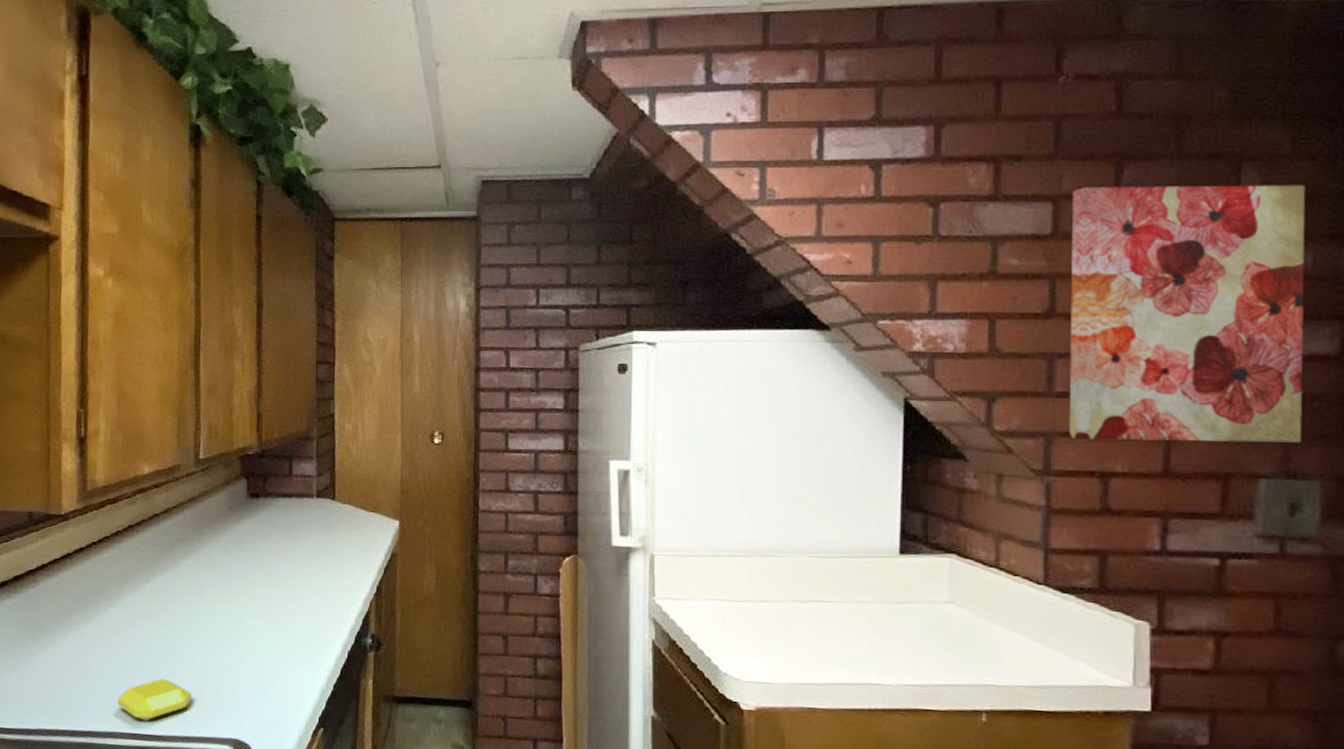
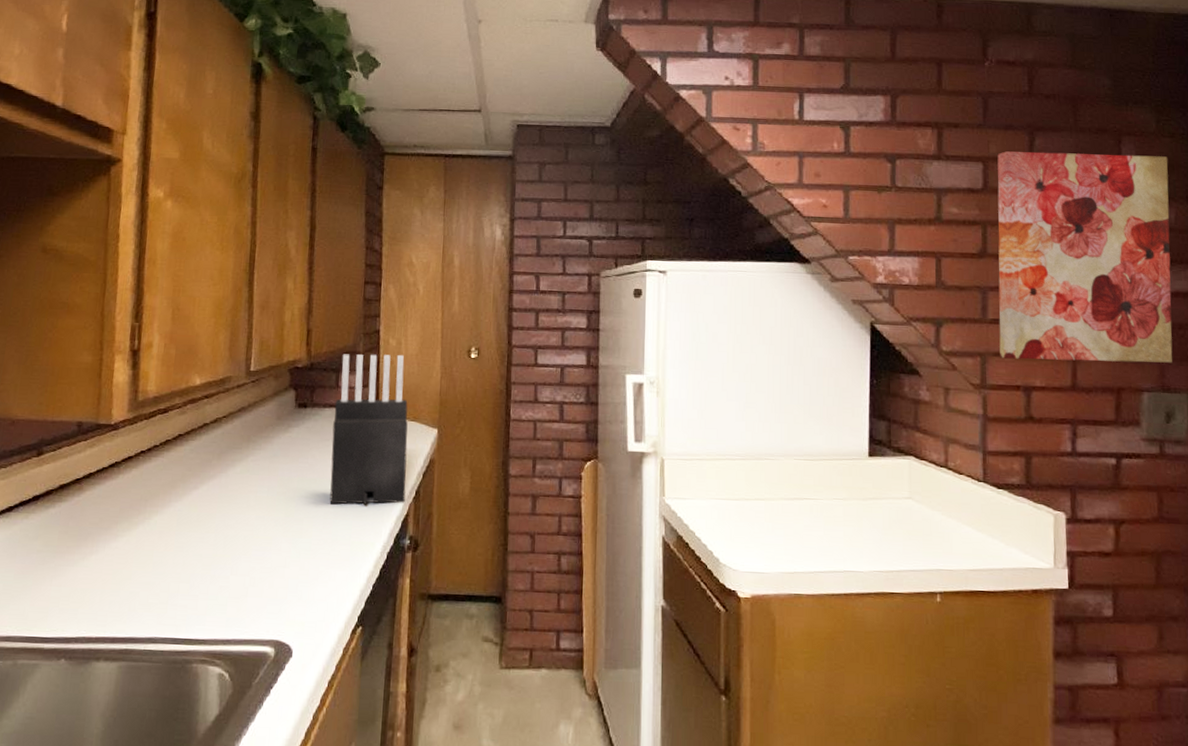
soap bar: present [117,678,191,721] -> none [160,582,234,626]
knife block: none [286,440,367,602] -> present [329,354,408,506]

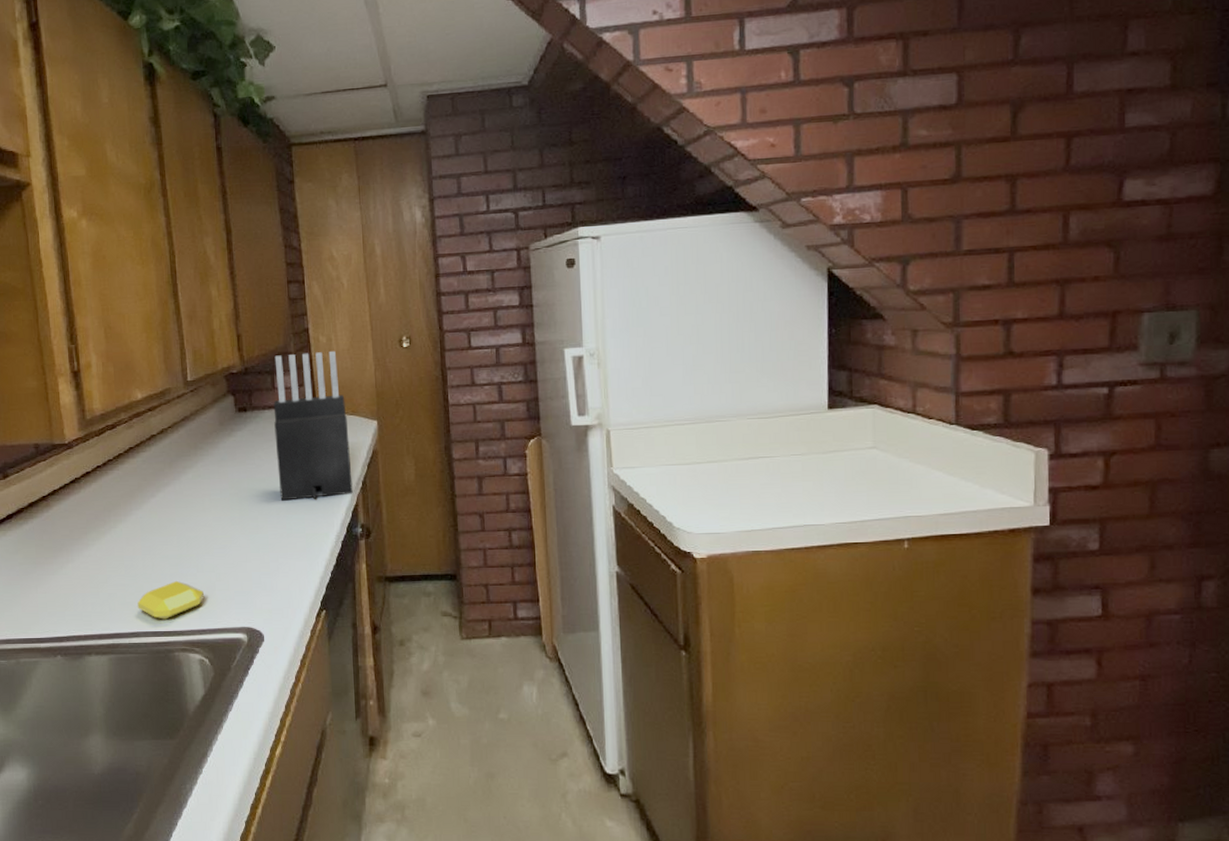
soap bar: none [160,582,234,626] -> present [137,580,204,620]
wall art: present [997,151,1173,363] -> none [974,38,1186,292]

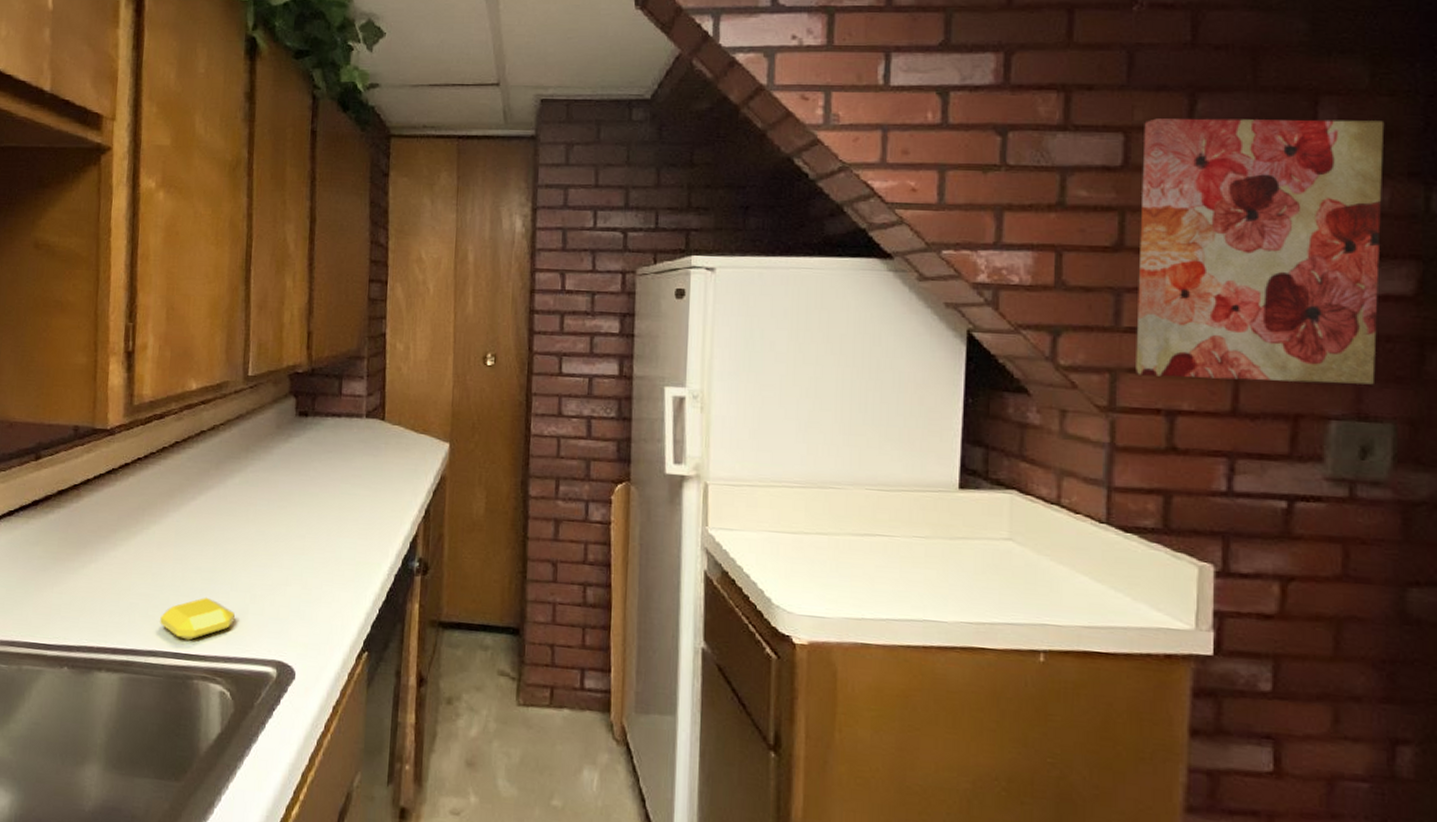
knife block: present [273,350,353,501] -> none [333,359,417,524]
wall art: none [974,38,1186,292] -> present [1136,118,1385,385]

